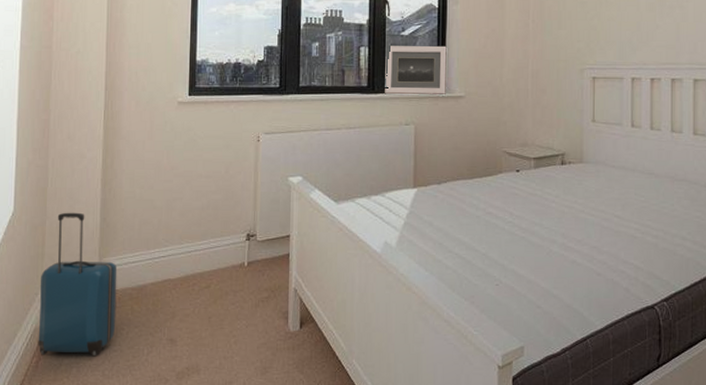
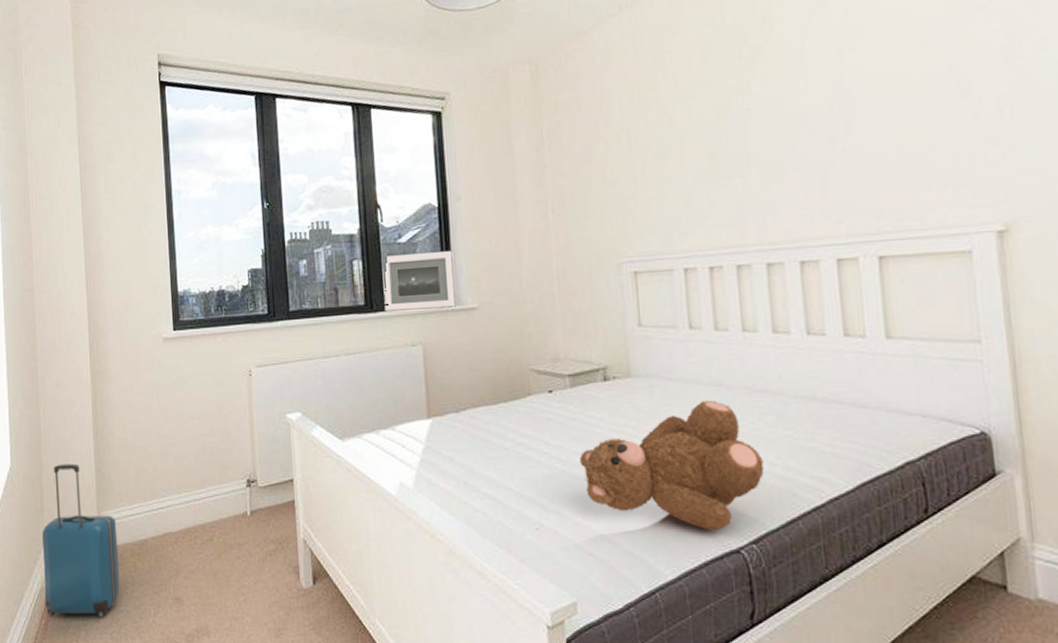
teddy bear: none [536,186,678,290] -> present [579,401,764,531]

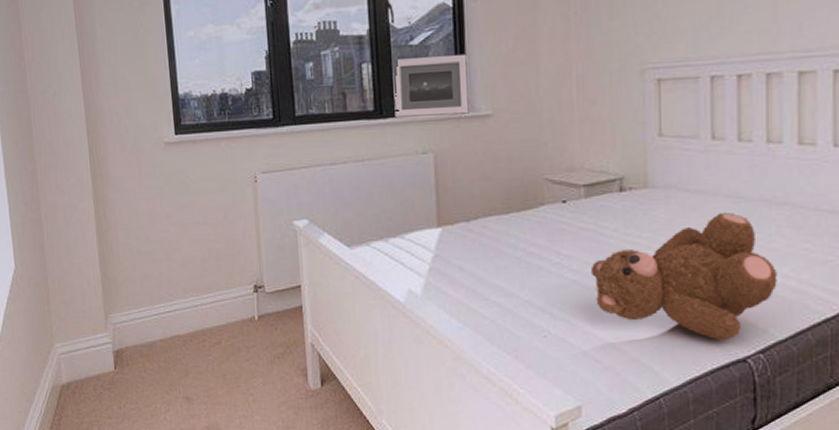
suitcase: present [42,463,120,618] -> none [51,267,131,415]

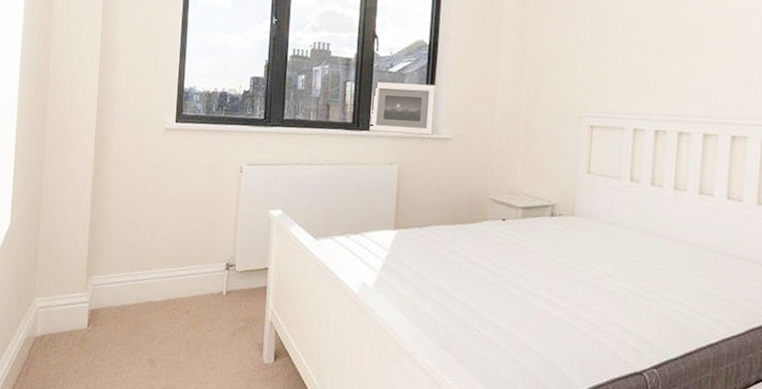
teddy bear: present [590,213,777,341] -> none [520,244,674,355]

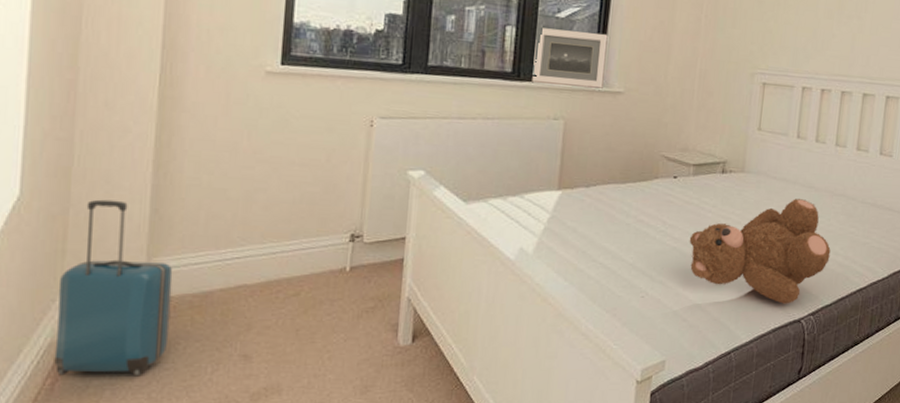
suitcase: none [29,229,103,370] -> present [54,199,173,377]
teddy bear: none [520,244,674,355] -> present [689,199,831,304]

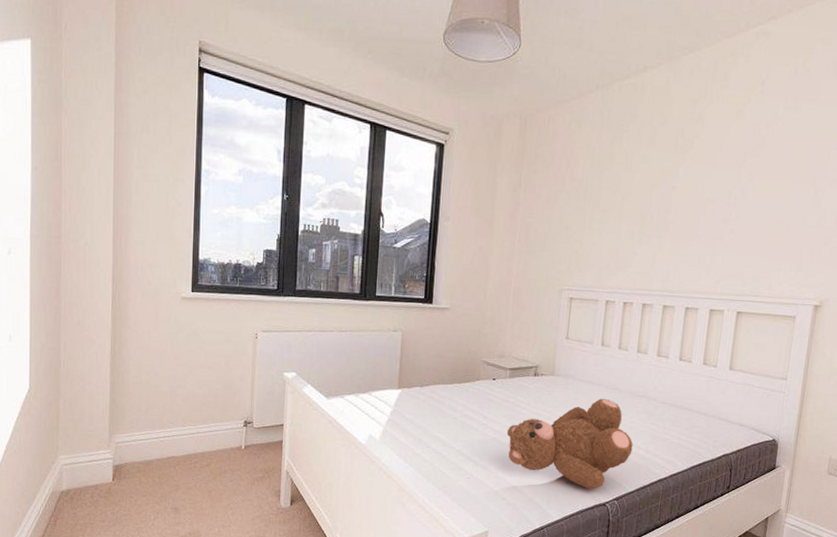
suitcase: present [54,199,173,377] -> none [55,392,126,519]
picture frame: present [532,28,608,89] -> none [376,256,436,305]

